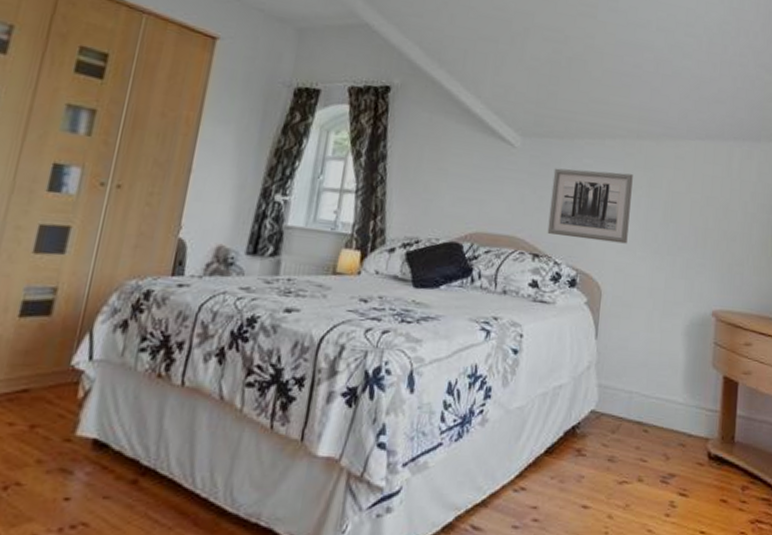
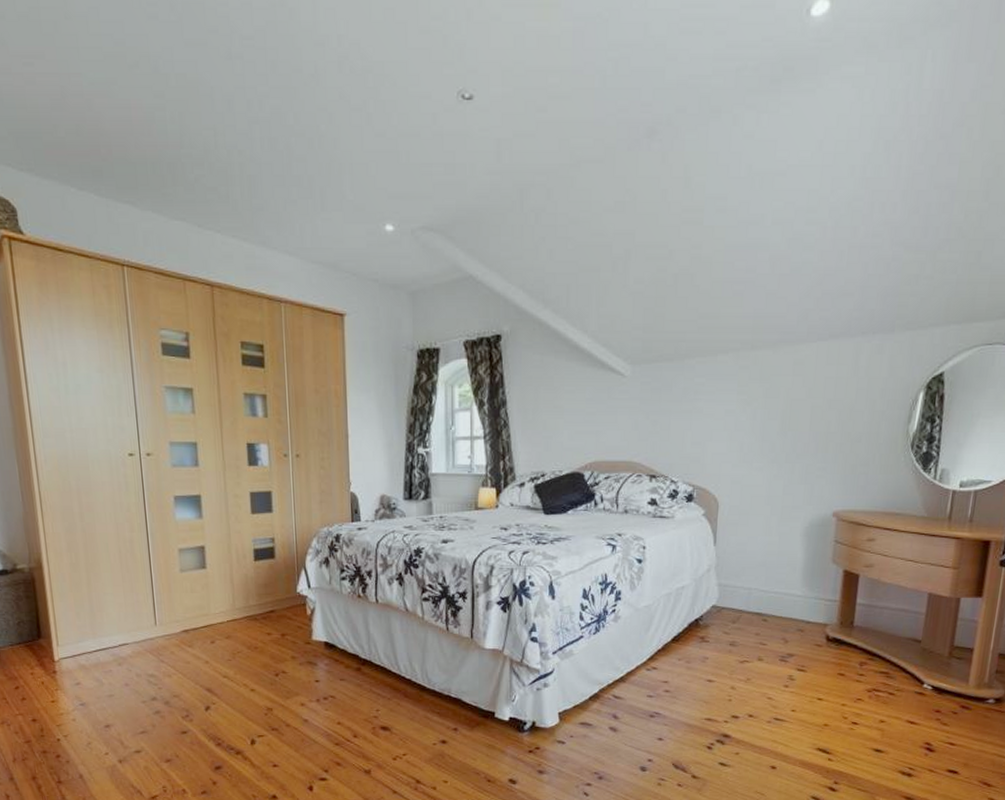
wall art: present [547,168,633,244] -> none [662,387,748,457]

